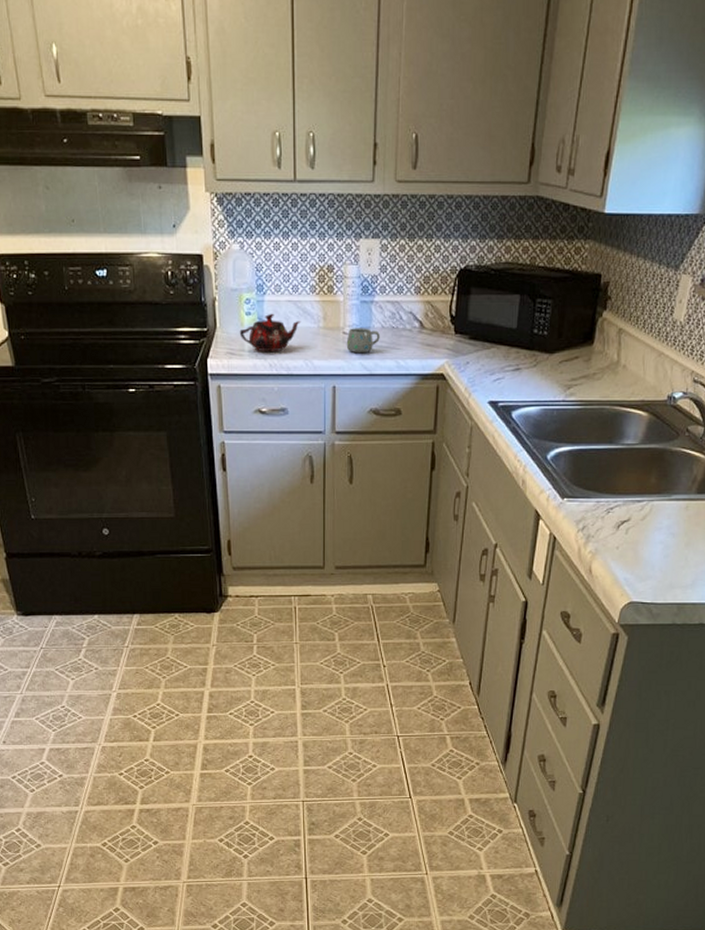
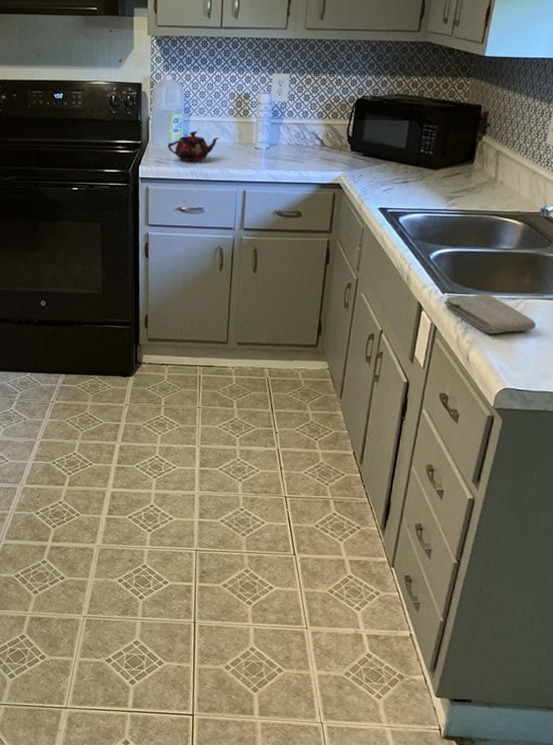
mug: present [346,328,380,354] -> none [256,144,286,165]
washcloth: none [563,496,662,543] -> present [443,293,536,334]

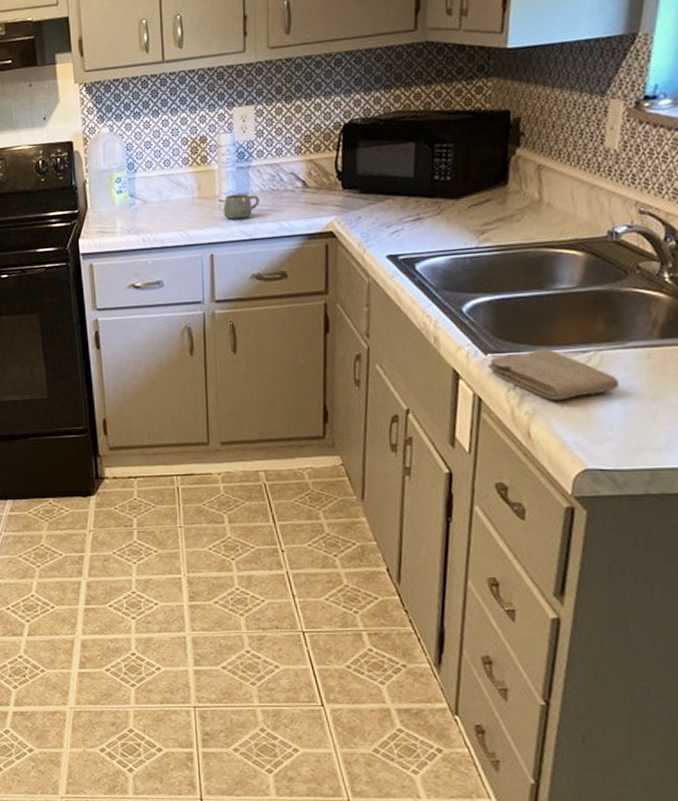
teapot: present [167,130,220,162] -> none [110,188,175,228]
mug: none [256,144,286,165] -> present [223,193,259,220]

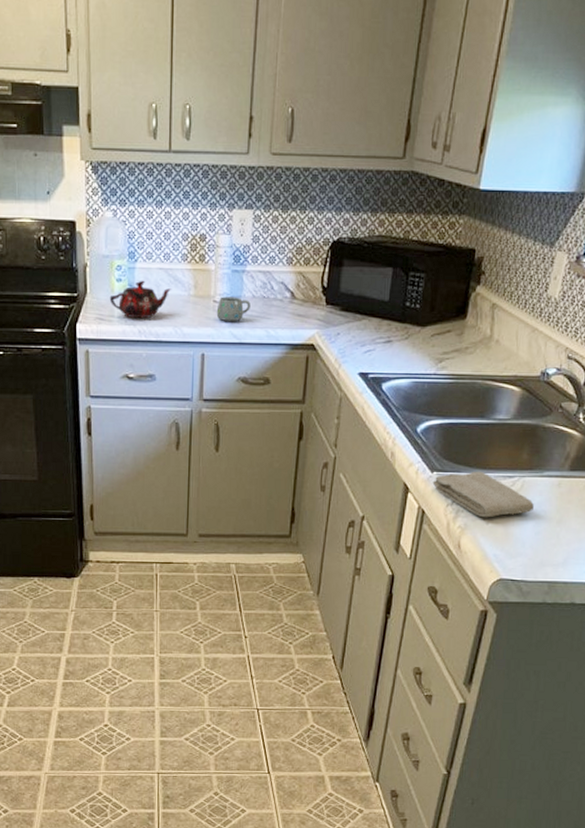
teapot: none [110,188,175,228] -> present [109,280,172,319]

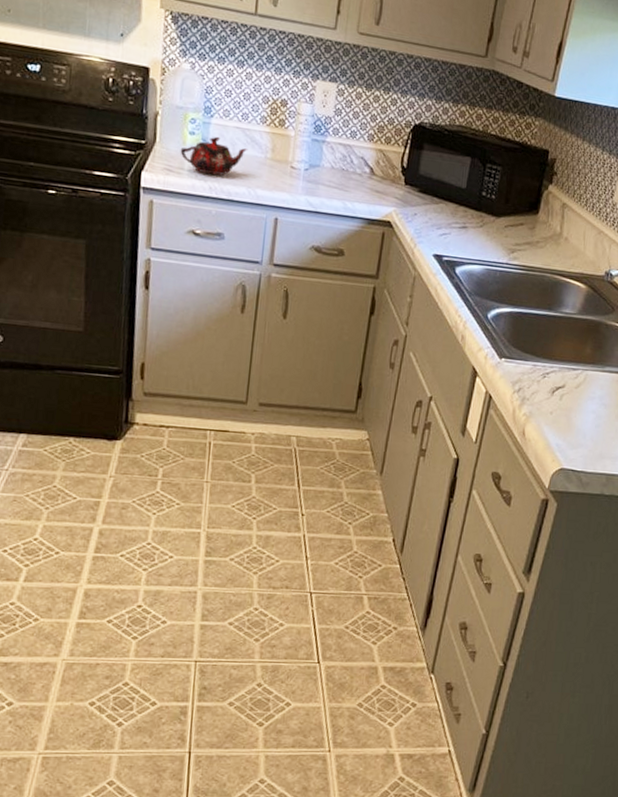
mug: present [216,296,251,322] -> none [292,163,329,190]
washcloth: present [432,471,534,518] -> none [500,361,595,408]

